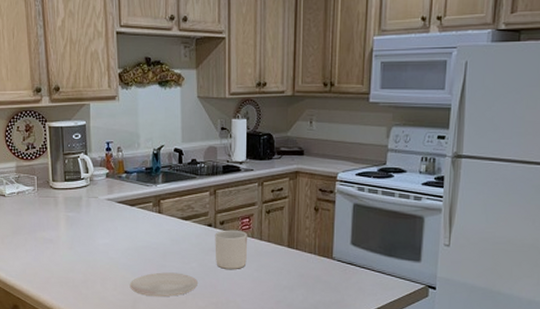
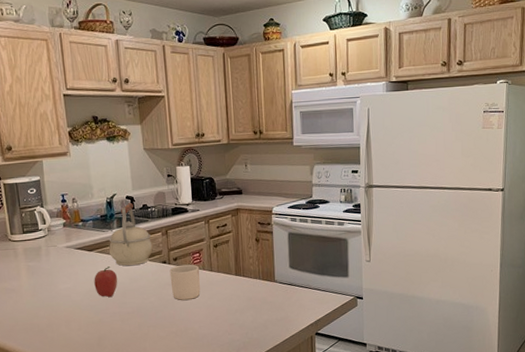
plate: present [129,272,198,297] -> none [93,308,158,333]
fruit: none [133,225,159,257] -> present [94,267,118,297]
kettle: none [152,156,200,226] -> present [108,203,154,266]

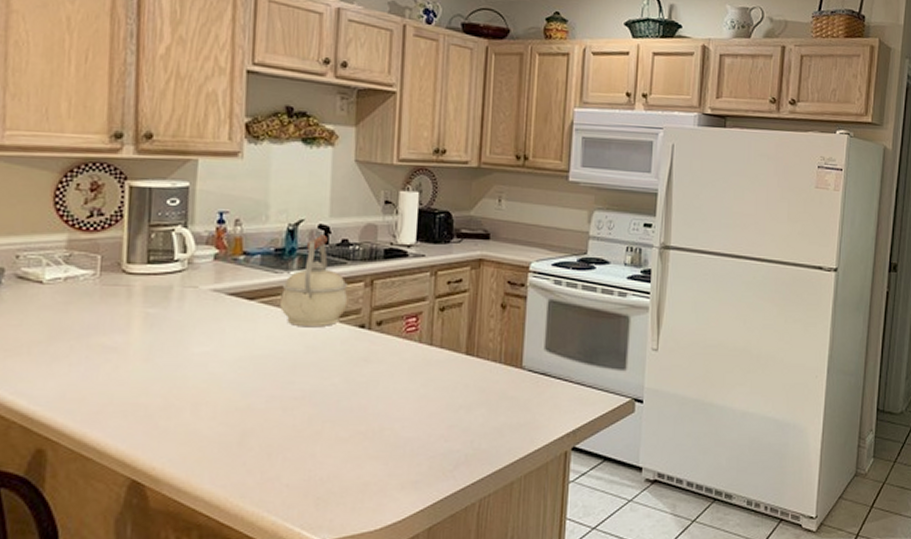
fruit: present [94,267,118,297] -> none [248,325,287,371]
mug: present [169,264,200,301] -> none [367,332,414,386]

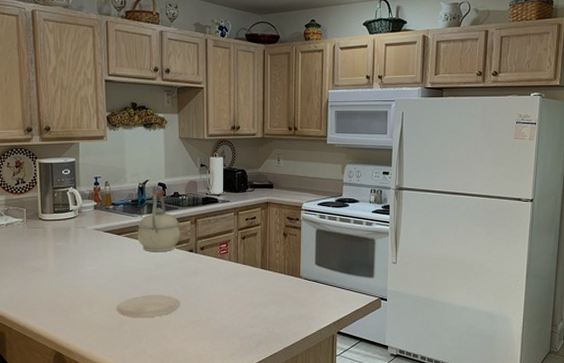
plate: none [237,391,340,427] -> present [116,295,180,318]

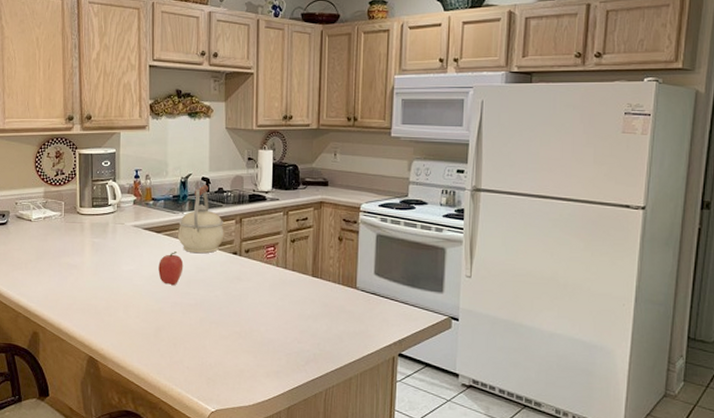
plate: present [116,295,180,318] -> none [153,300,221,326]
fruit: none [120,251,144,282] -> present [158,252,184,285]

